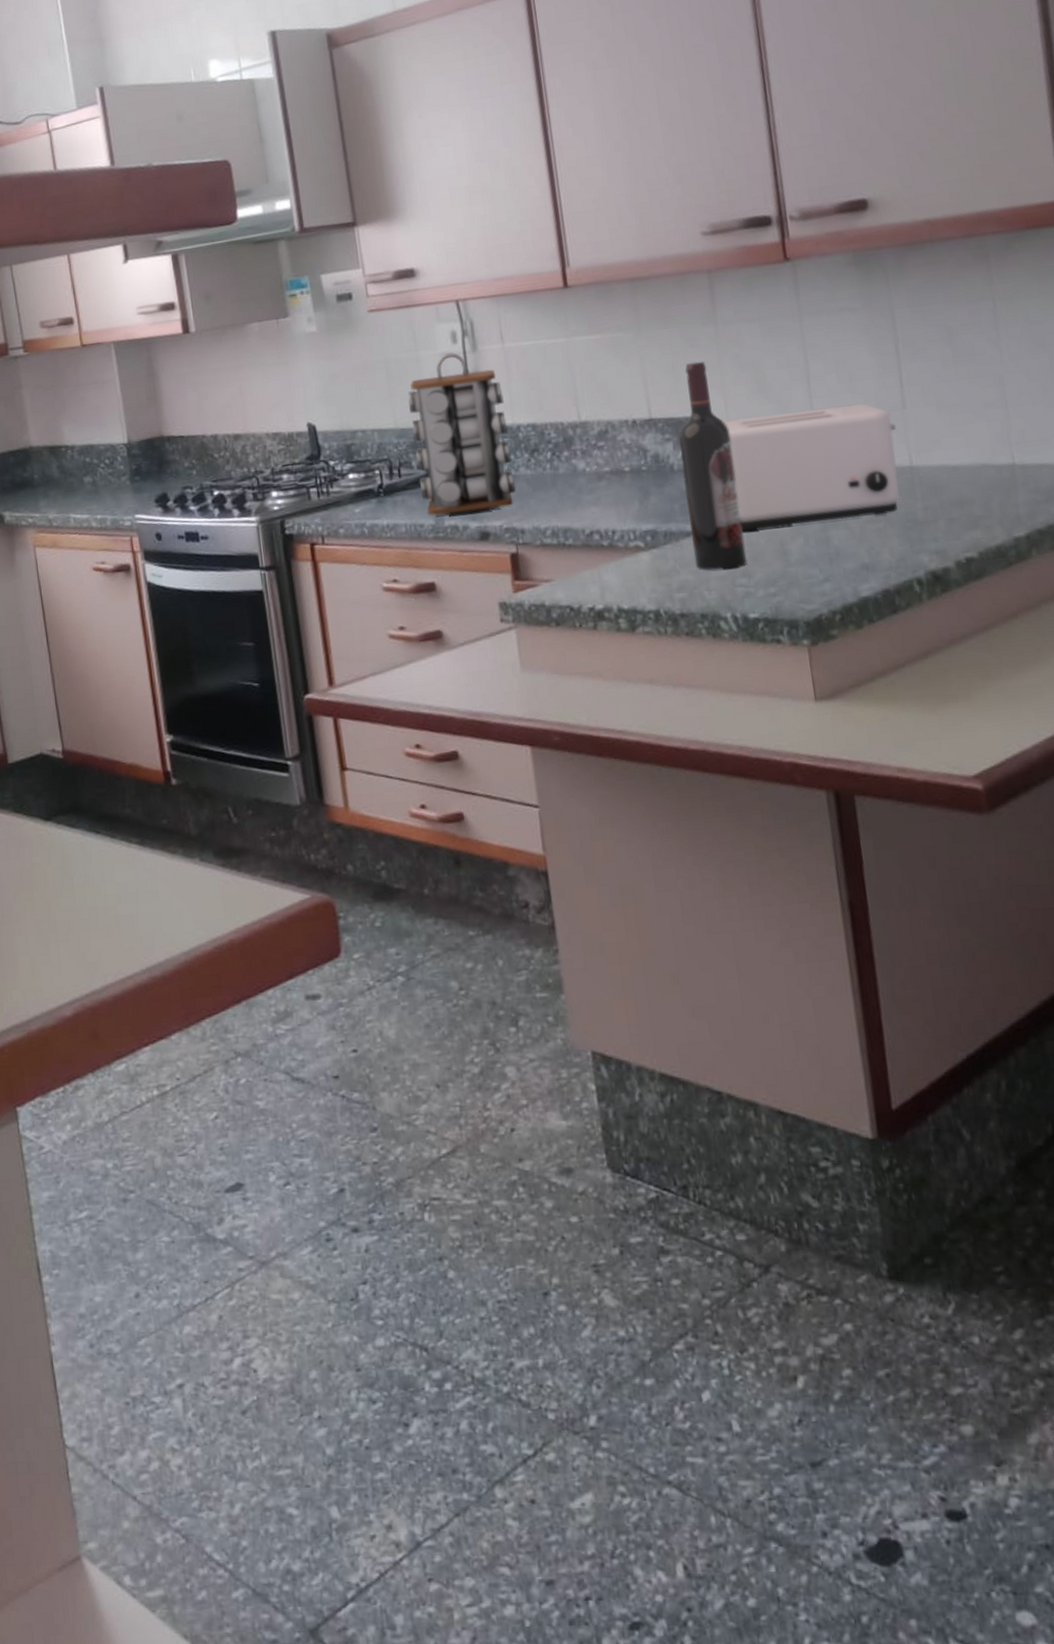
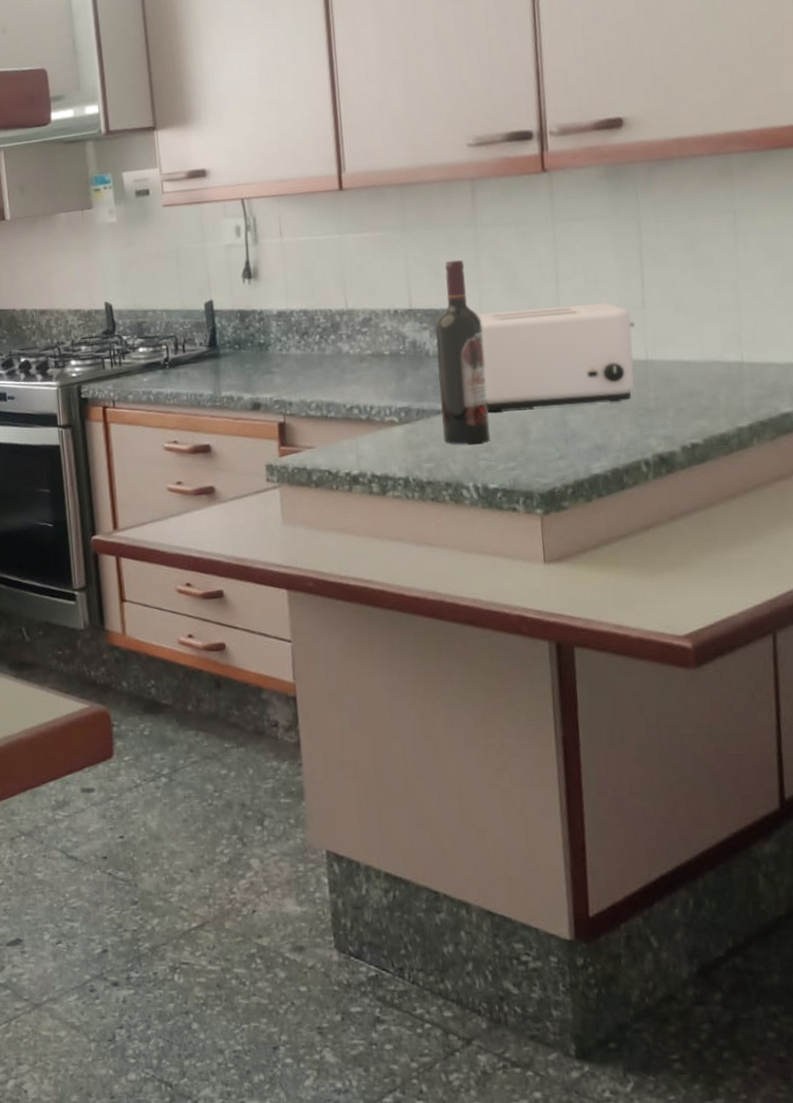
spice rack: present [407,353,517,516] -> none [194,245,287,387]

